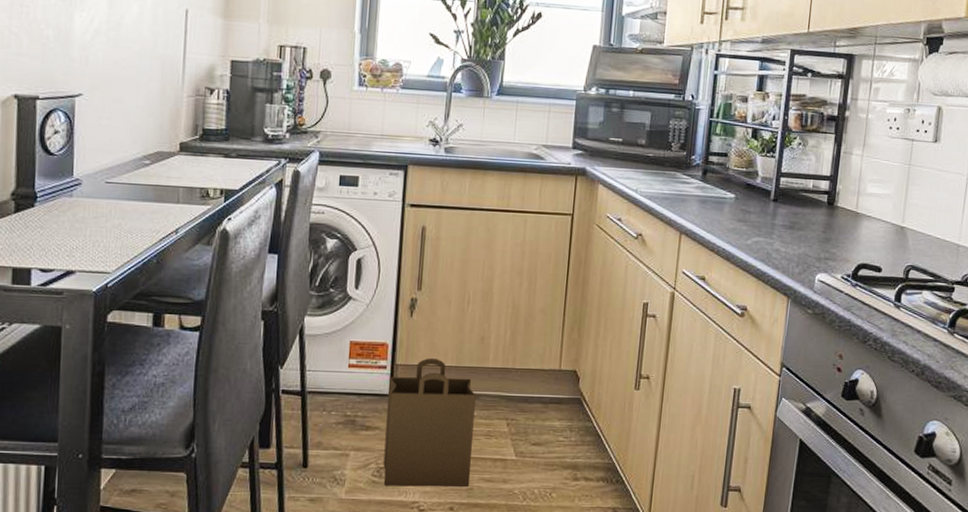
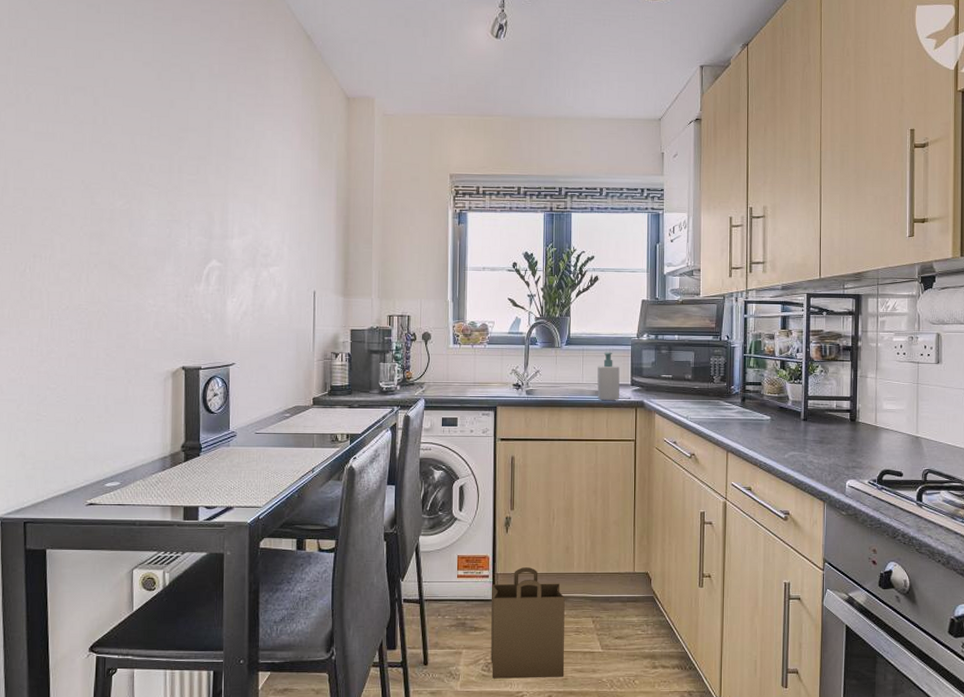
soap bottle: none [530,106,560,166] -> present [597,352,620,400]

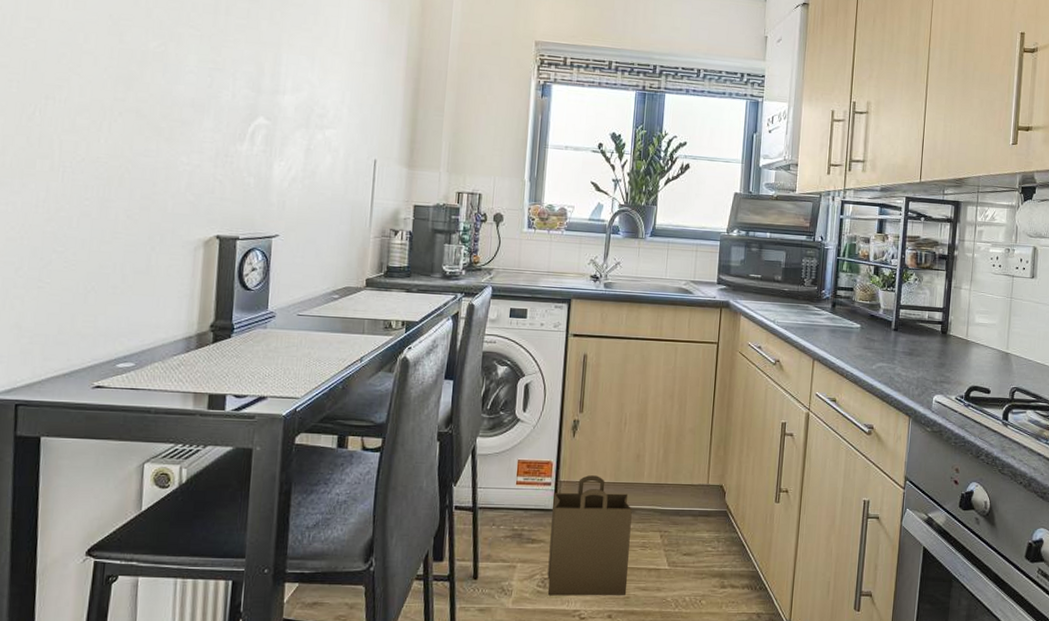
soap bottle: present [597,352,620,400] -> none [680,246,706,299]

